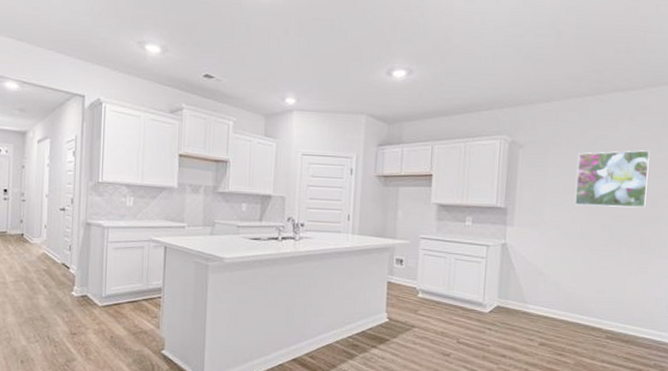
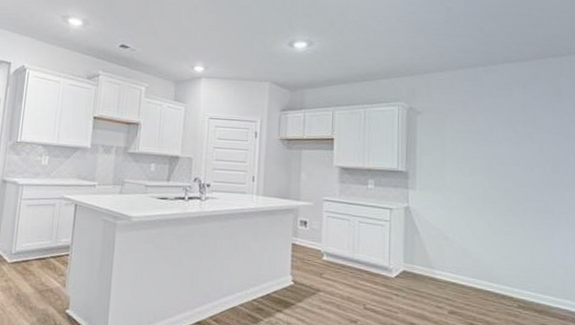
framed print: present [575,150,650,208] -> none [475,117,546,174]

